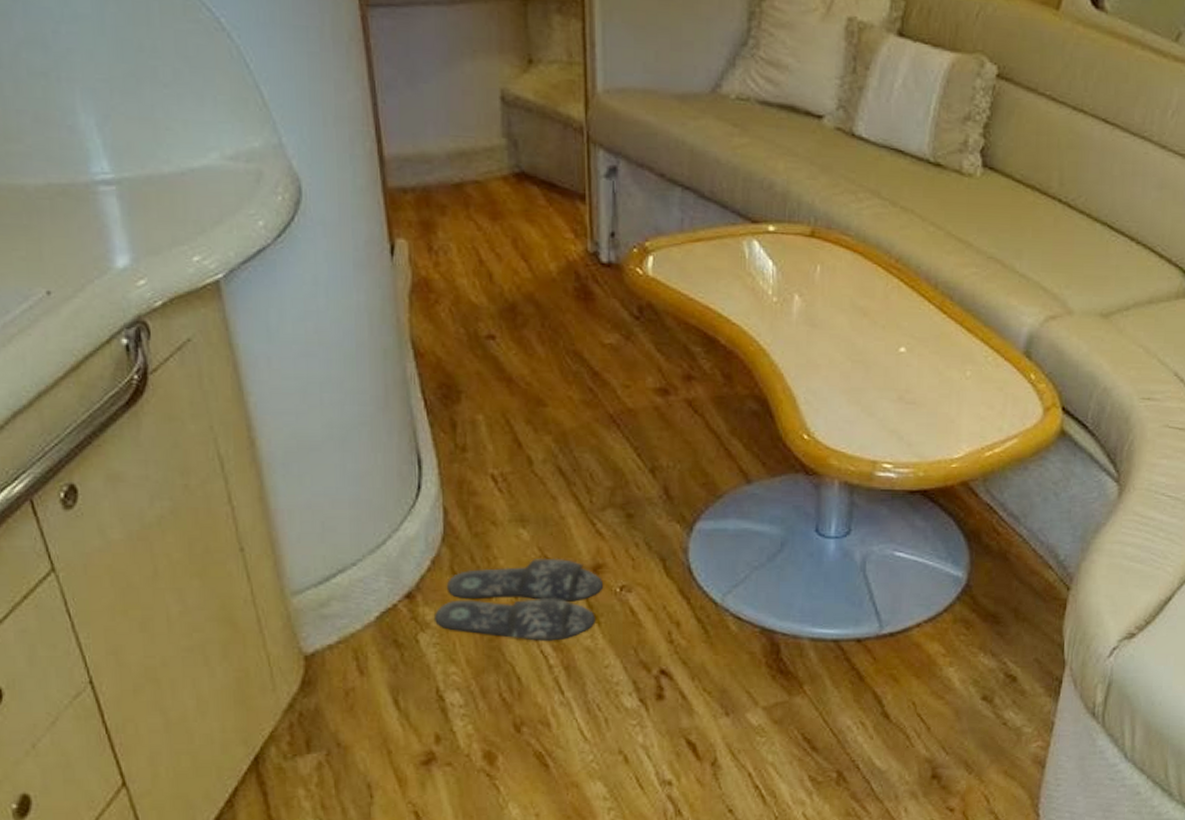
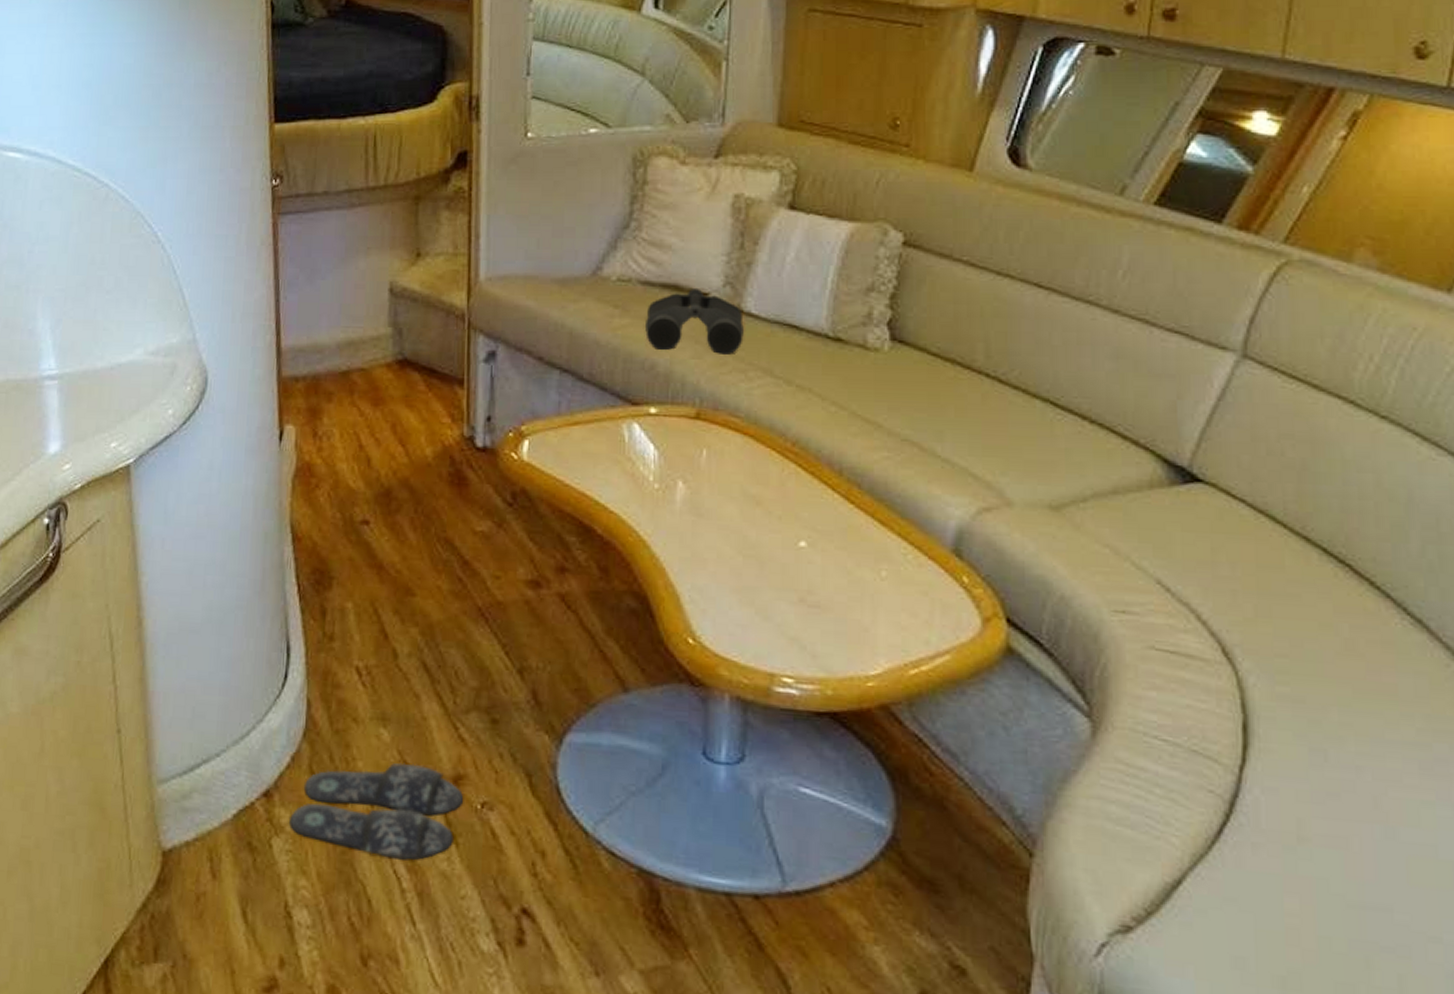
binoculars: none [764,110,855,176] -> present [645,289,744,354]

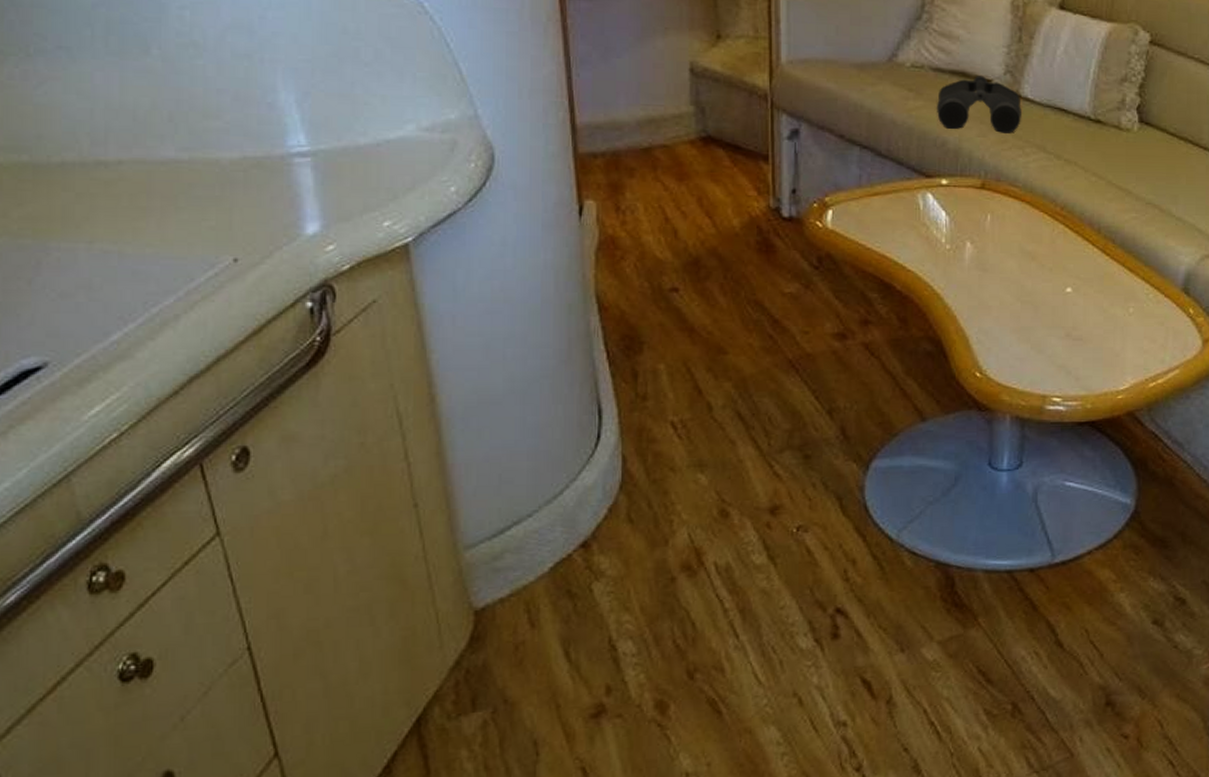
slippers: present [290,762,463,861] -> none [610,501,779,585]

